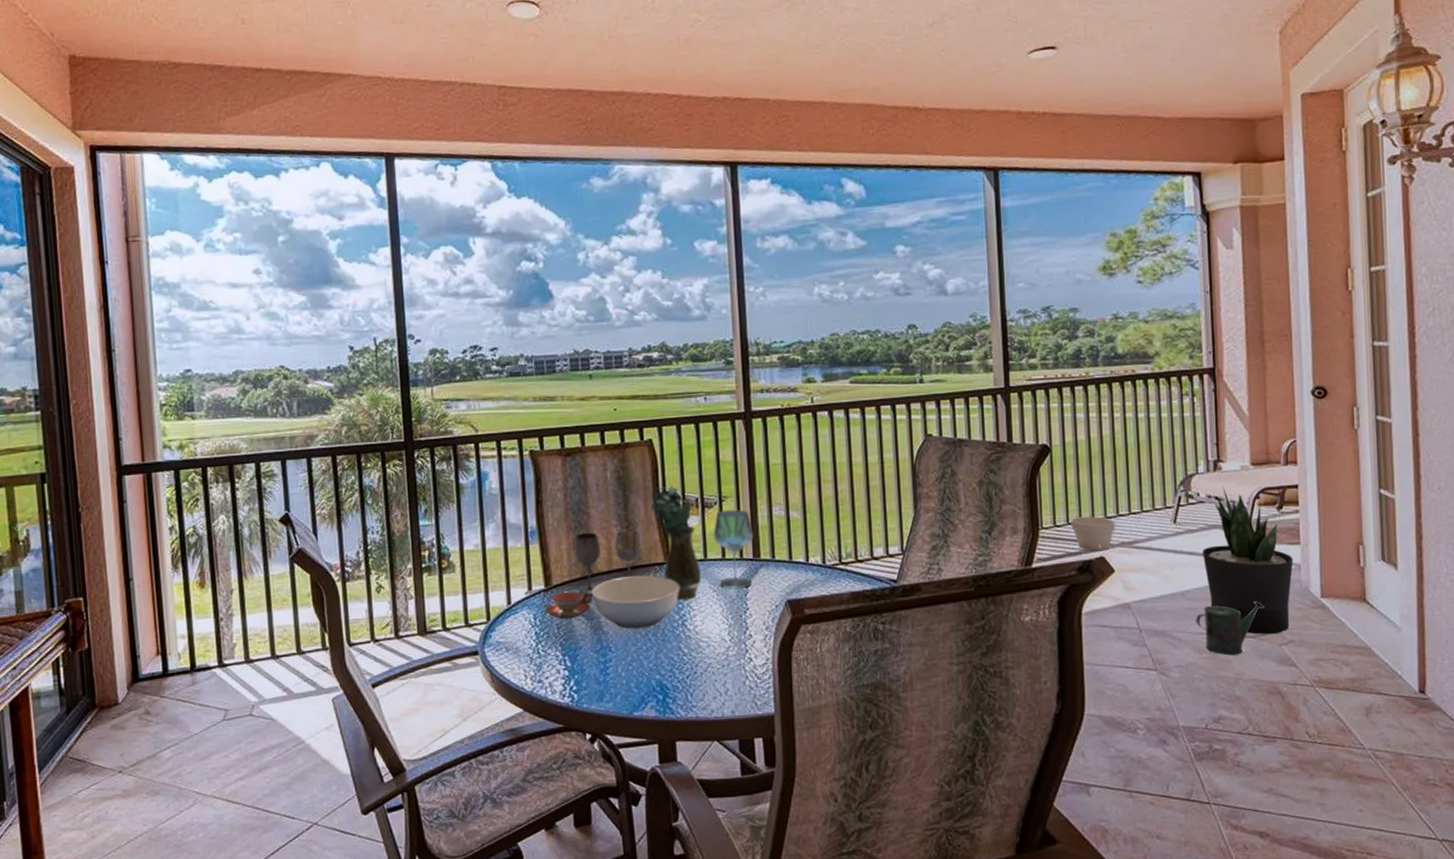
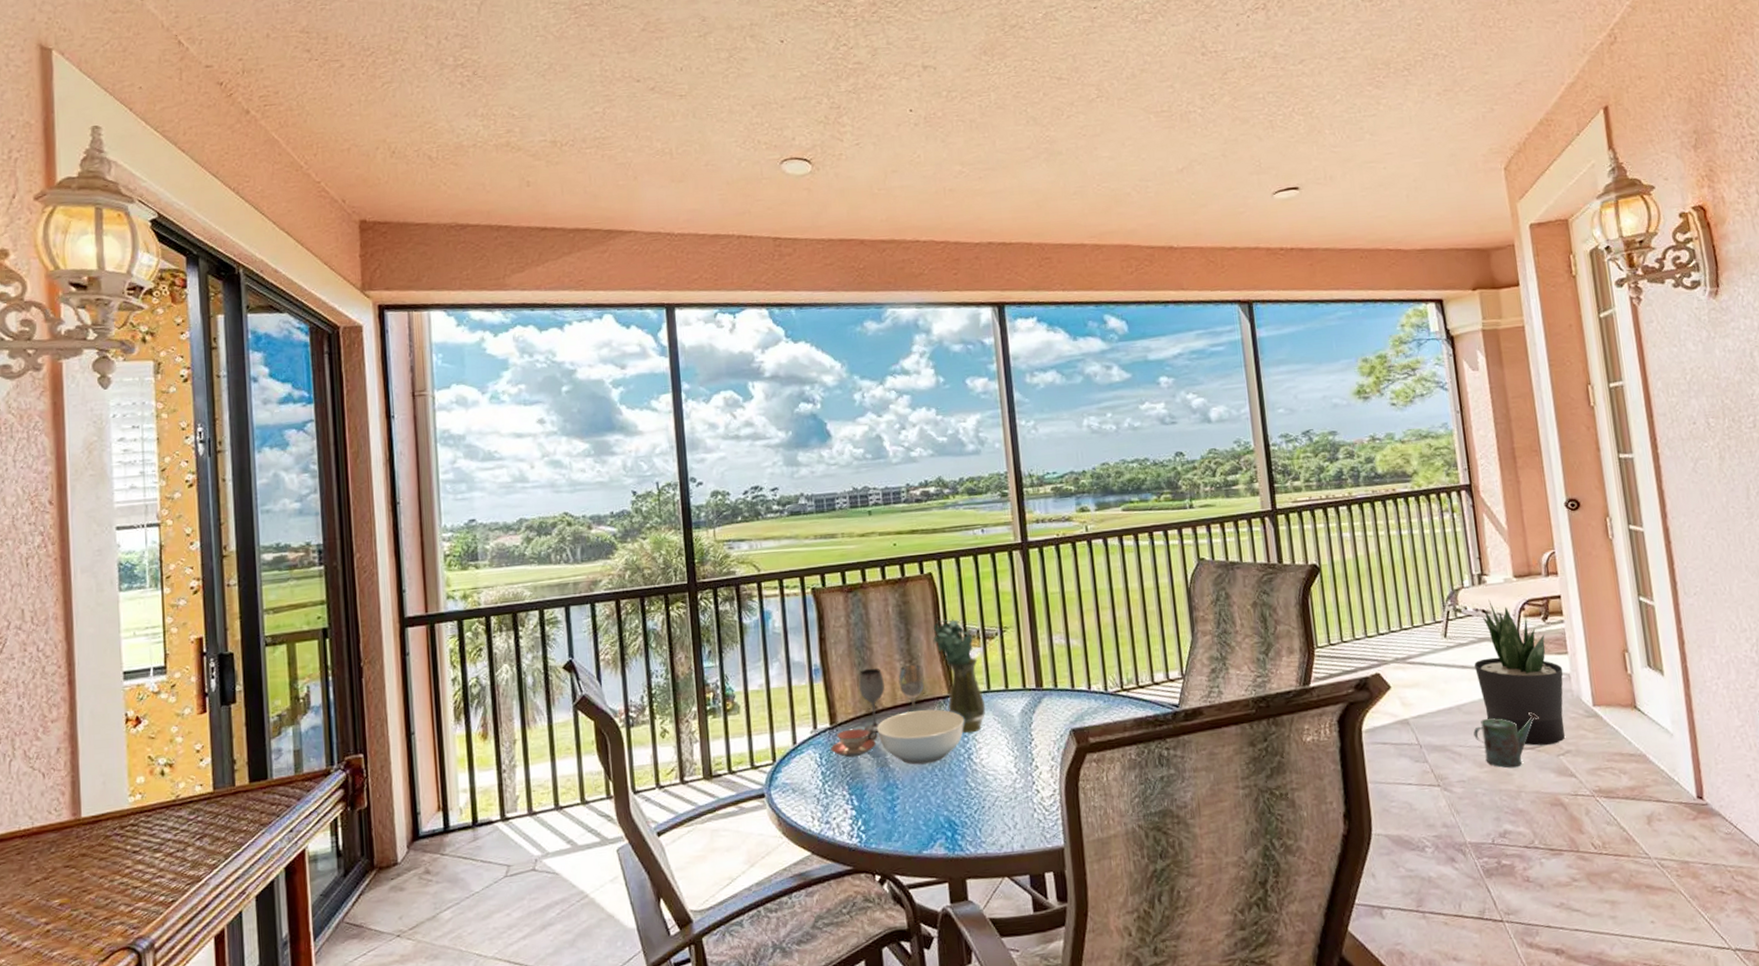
wine glass: present [713,509,754,589] -> none [995,639,1036,720]
flower pot: present [1071,516,1115,551] -> none [1344,633,1388,669]

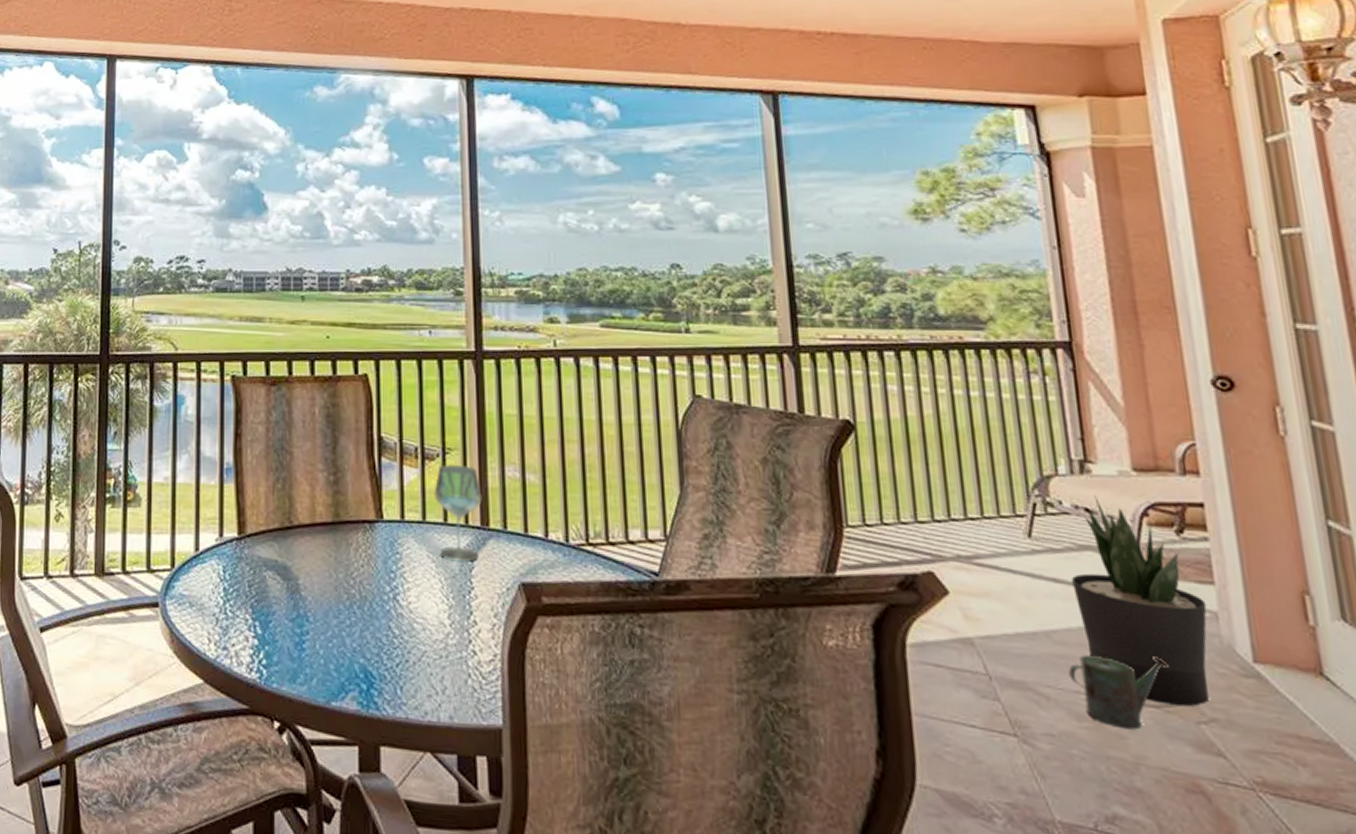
teacup: present [831,728,878,758] -> none [236,542,290,577]
wineglass: present [858,665,925,732] -> none [273,475,349,550]
bowl: present [877,709,965,765] -> none [290,532,393,598]
vase: present [932,617,986,734] -> none [362,426,419,569]
wine glass: none [995,639,1036,720] -> present [434,465,482,562]

